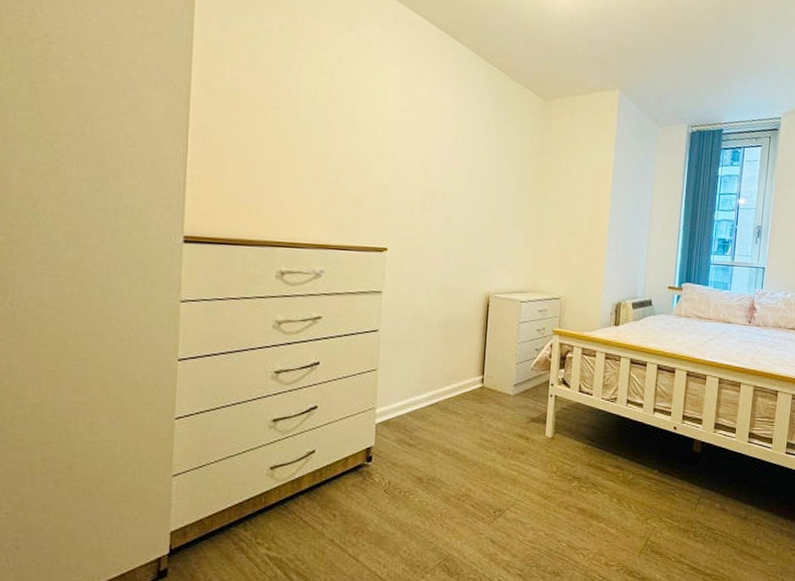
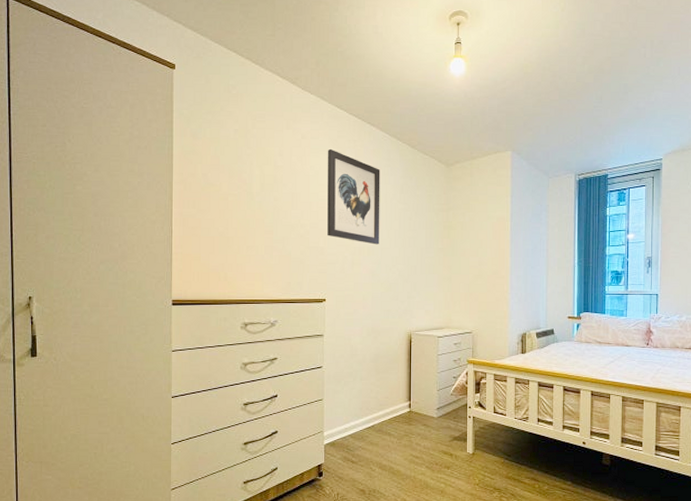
wall art: none [393,63,464,187] -> present [327,148,380,245]

